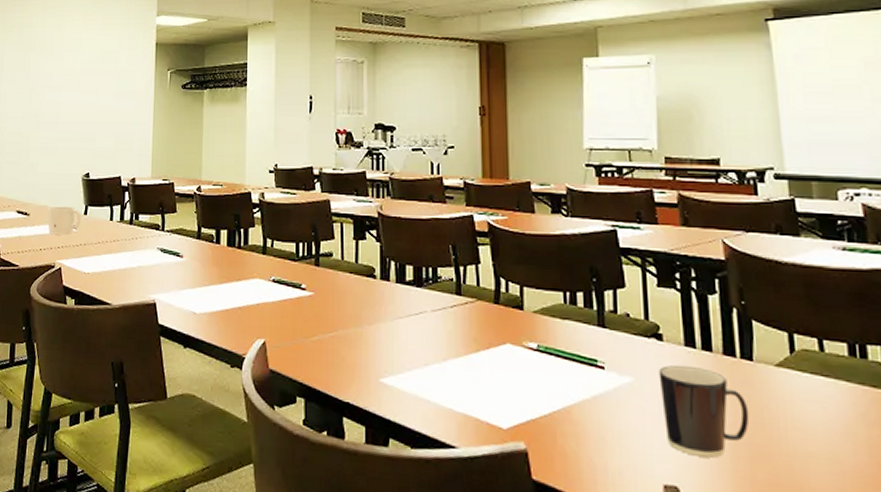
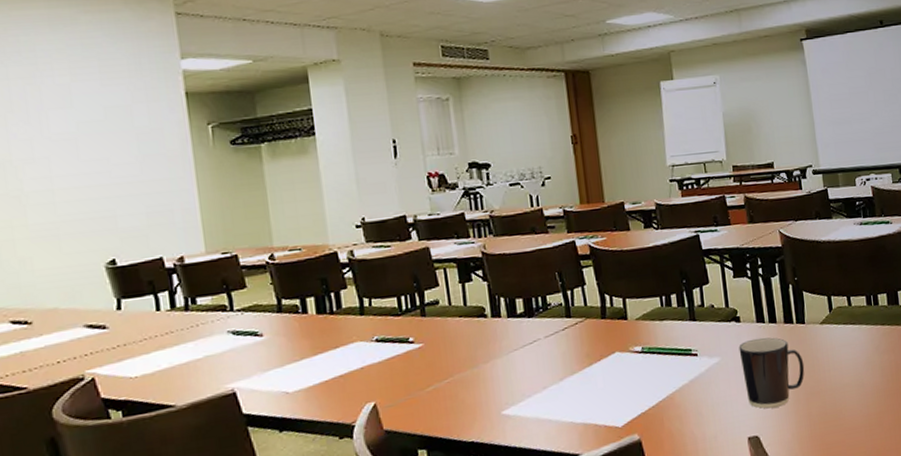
mug: present [47,206,81,235] -> none [60,302,114,342]

